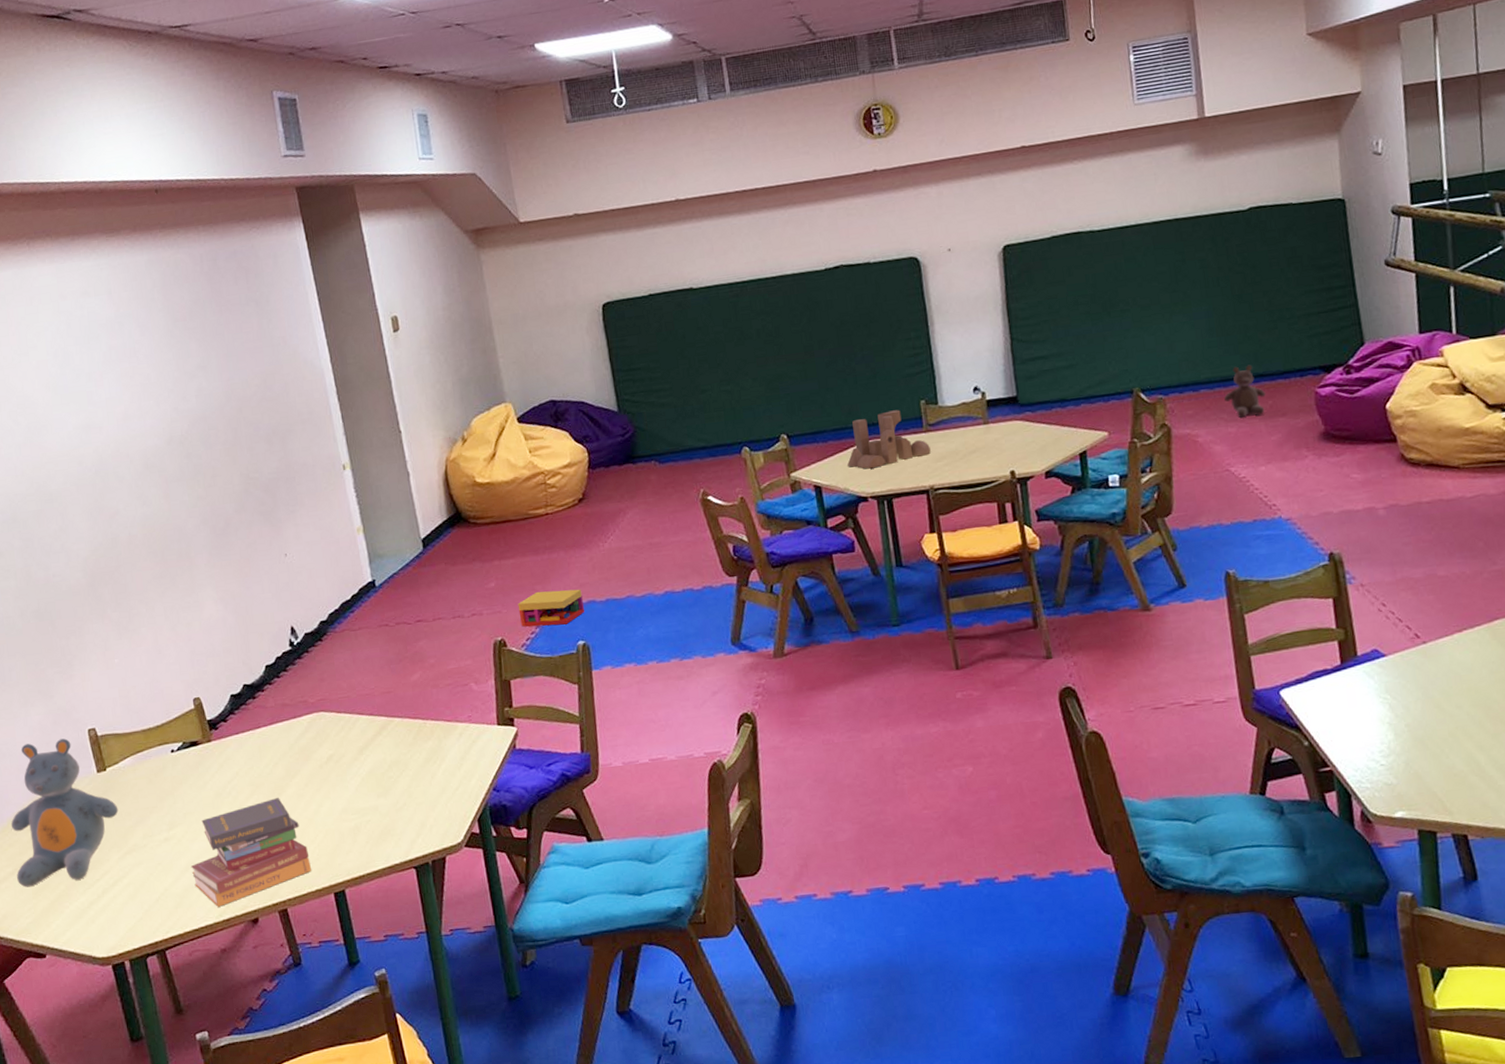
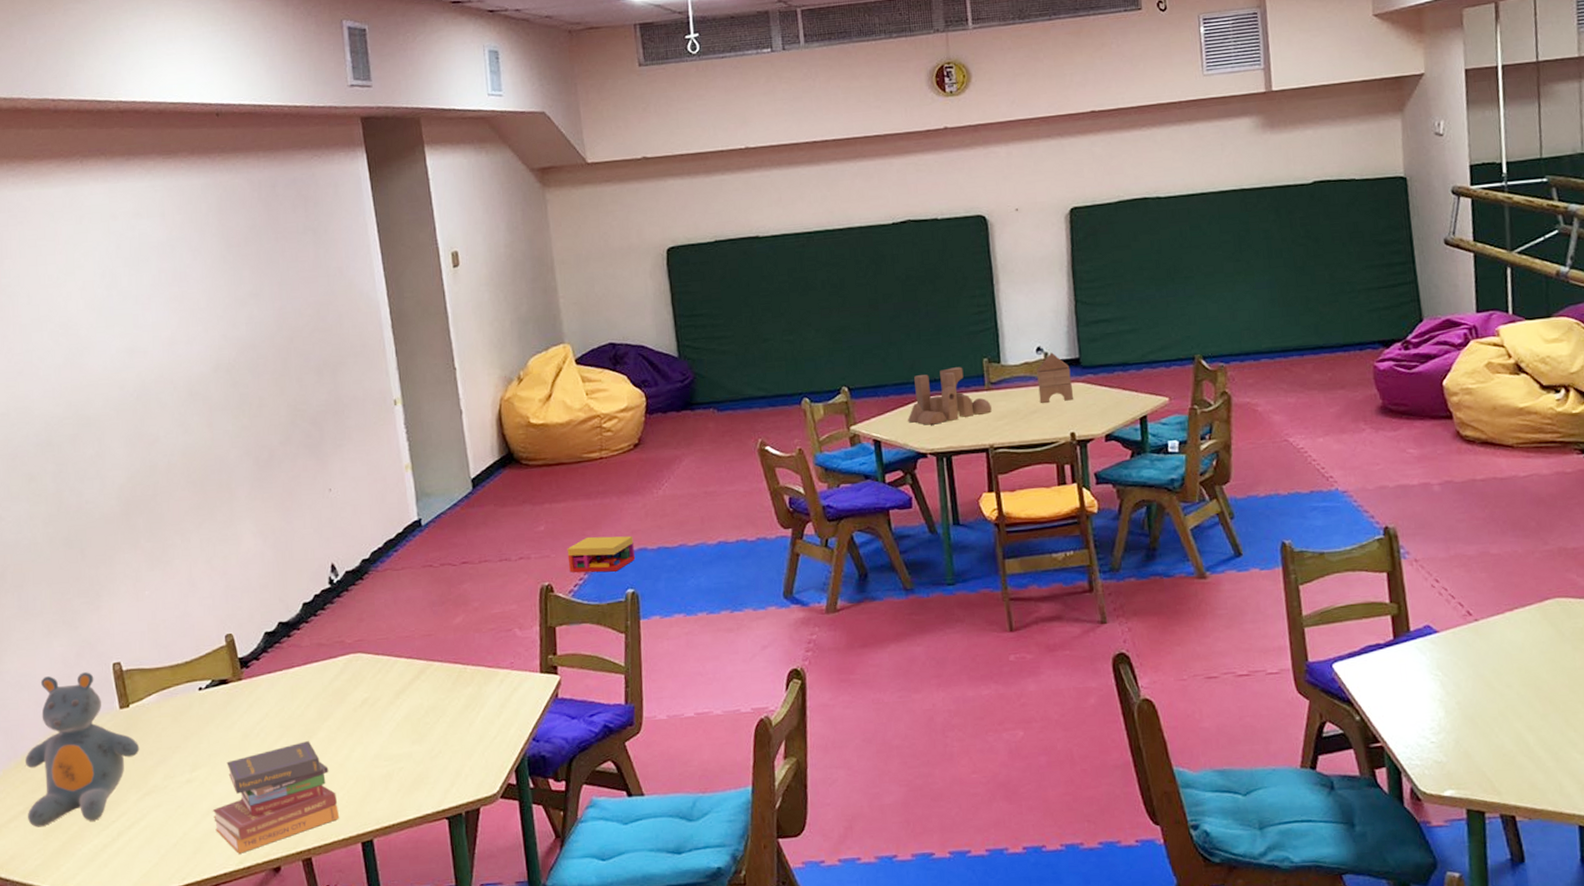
toy blocks: none [974,392,1012,443] -> present [1036,352,1073,403]
teddy bear: present [1224,364,1266,417] -> none [1284,336,1325,388]

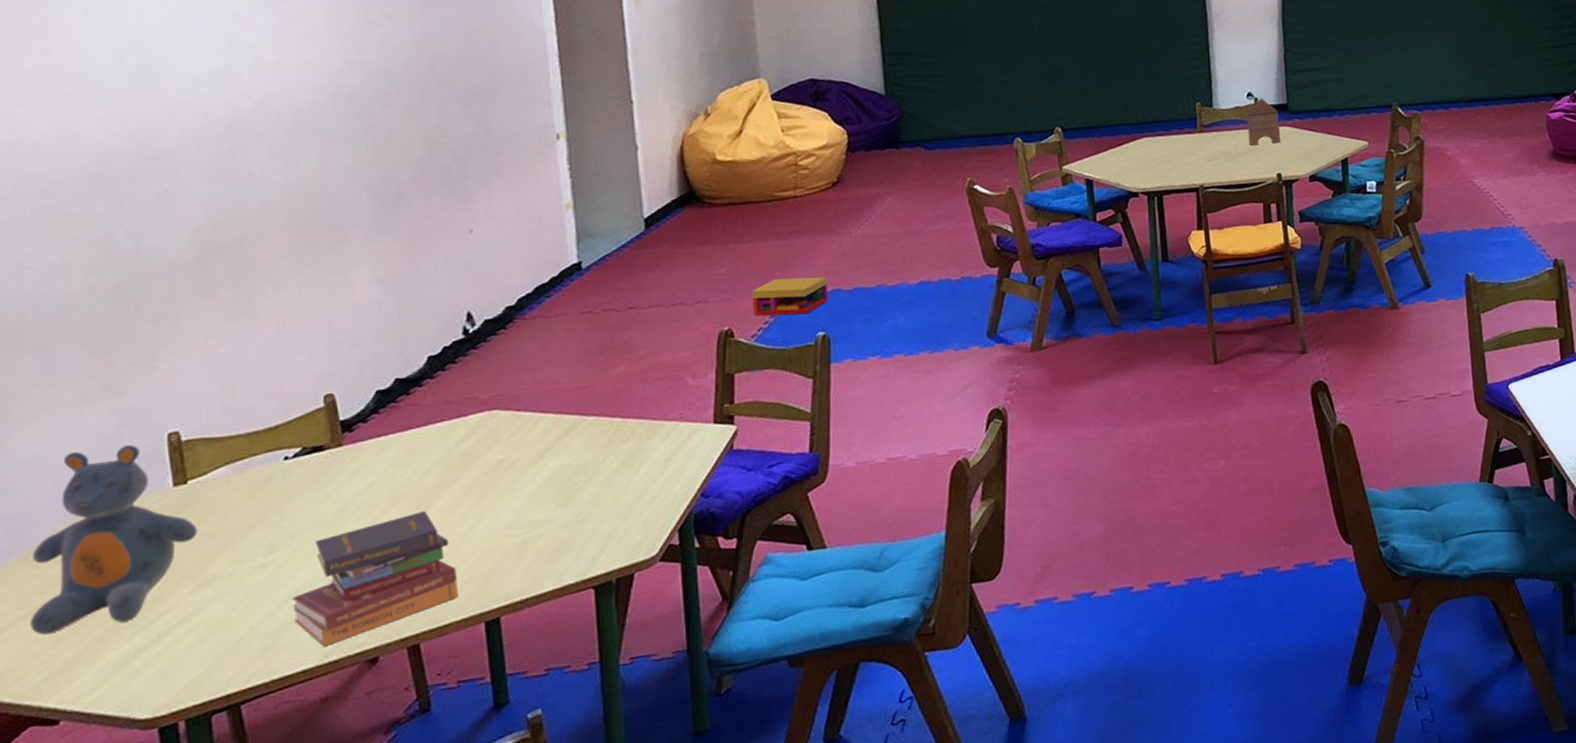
building blocks: present [908,367,992,425] -> none [1121,110,1203,166]

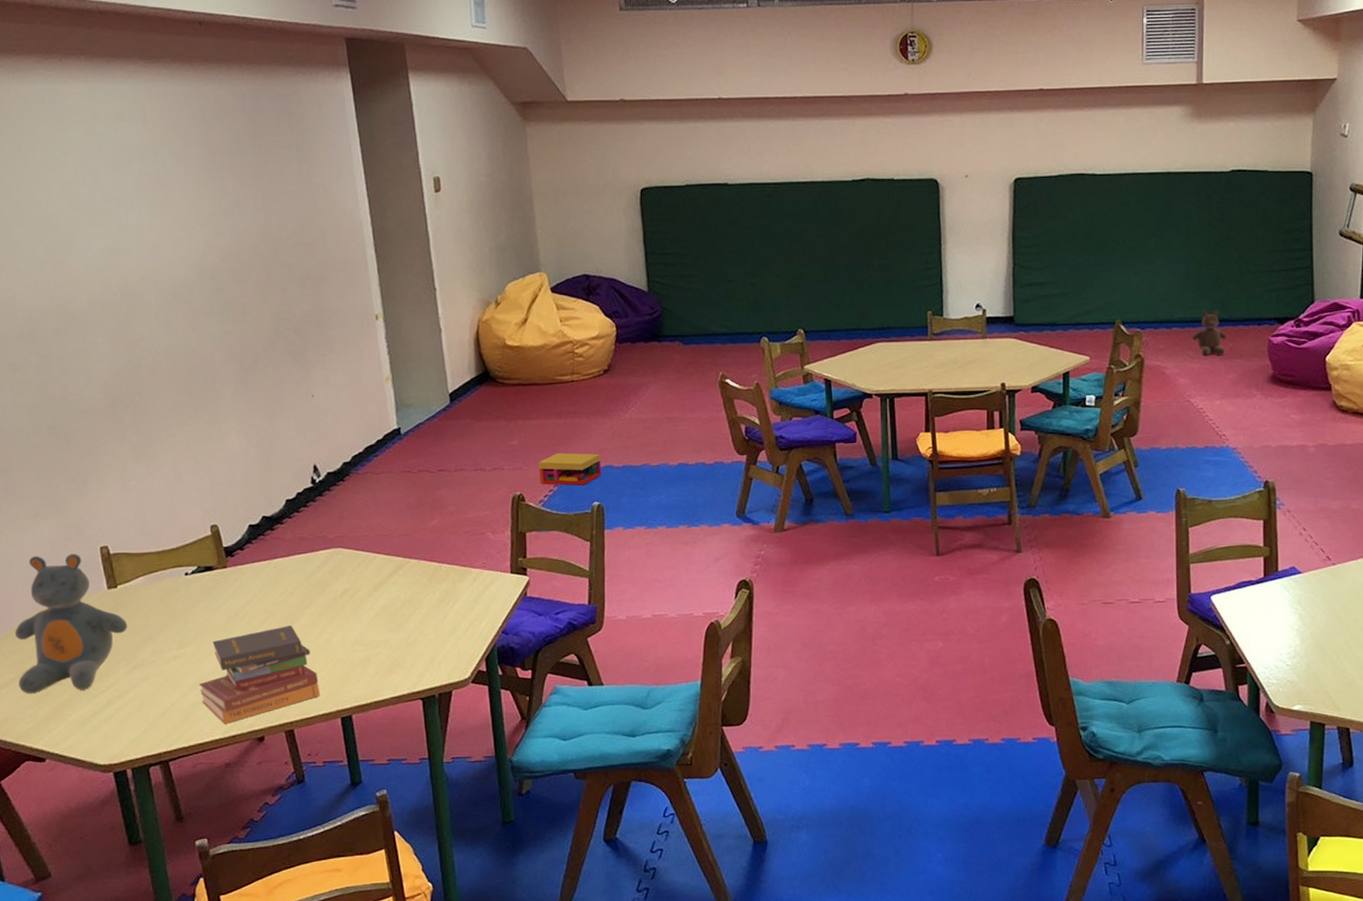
toy blocks: present [1247,98,1280,145] -> none [975,310,1006,355]
teddy bear: none [1471,88,1506,135] -> present [1192,310,1227,356]

